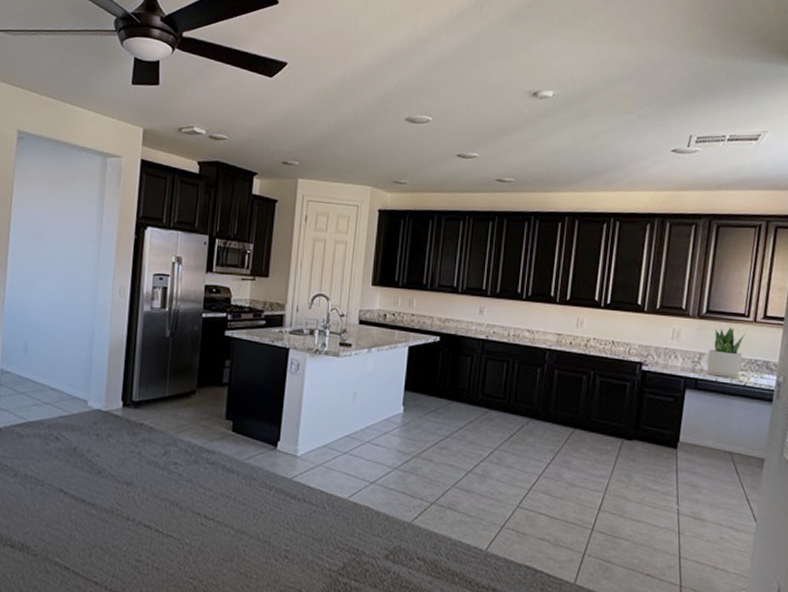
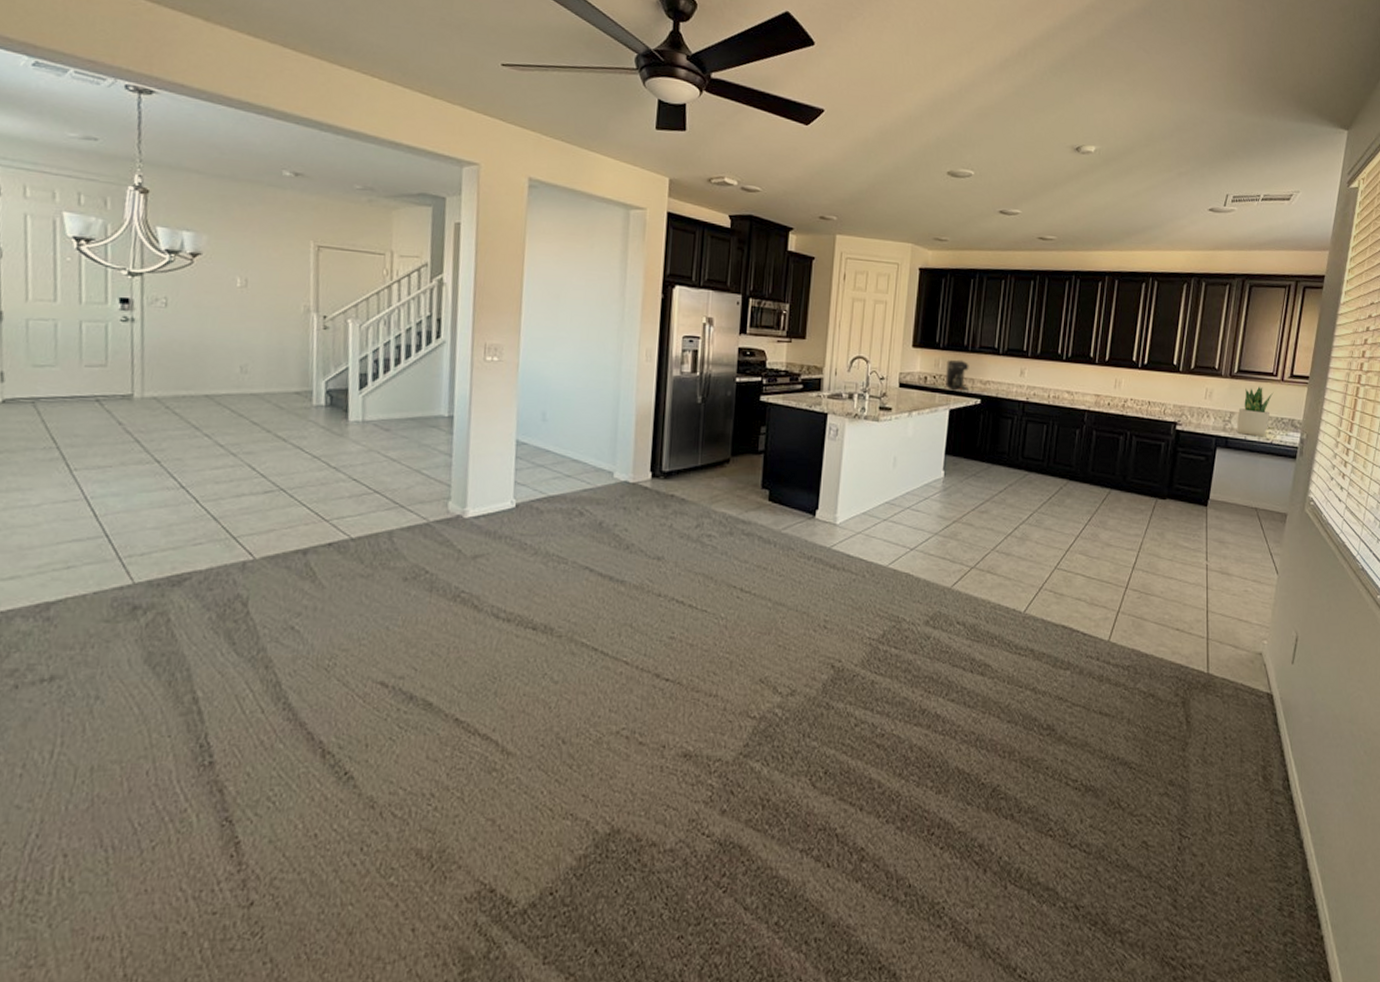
coffee maker: none [404,298,428,329] -> present [944,359,969,392]

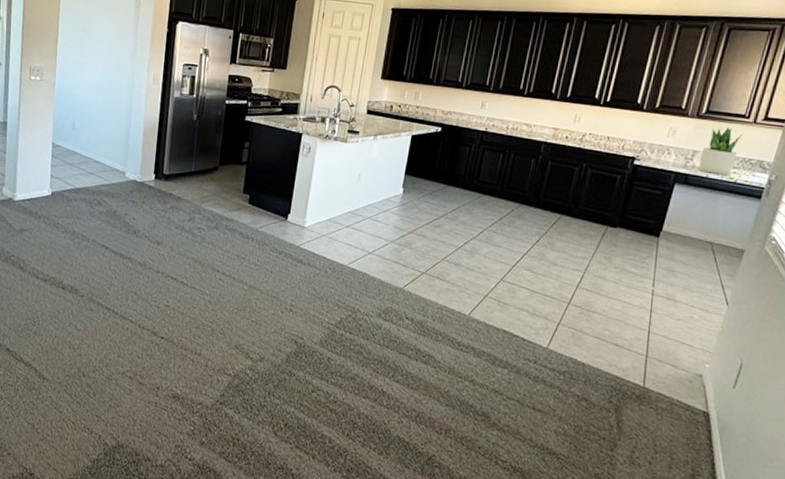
coffee maker: present [944,359,969,392] -> none [408,91,433,120]

